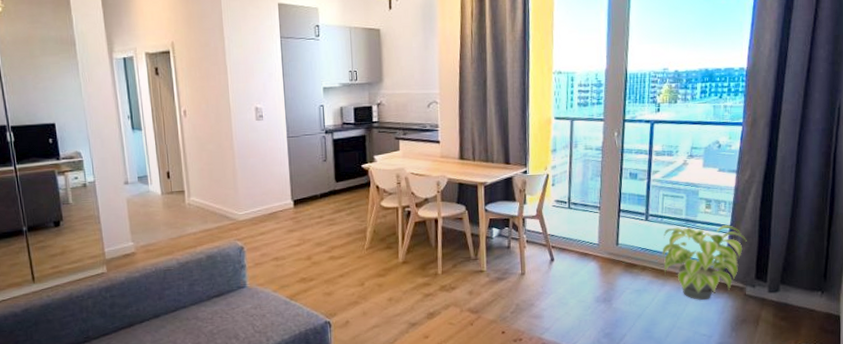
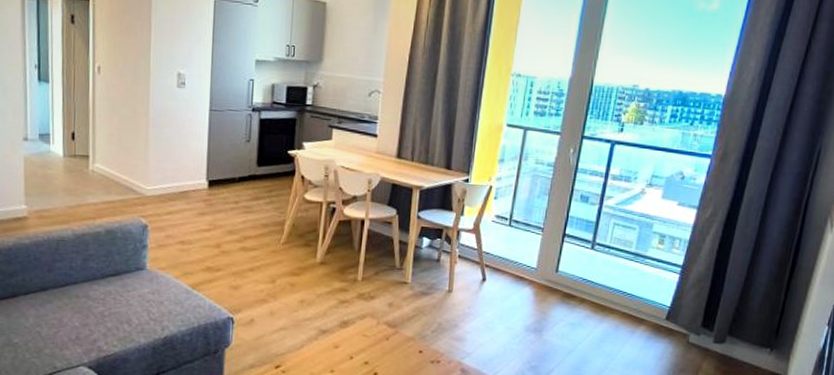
plant: present [662,225,747,300] -> none [604,260,698,342]

